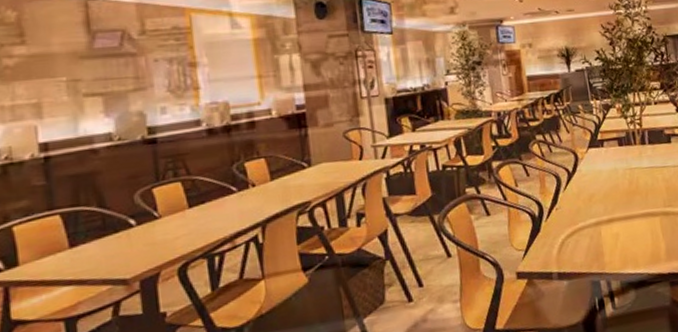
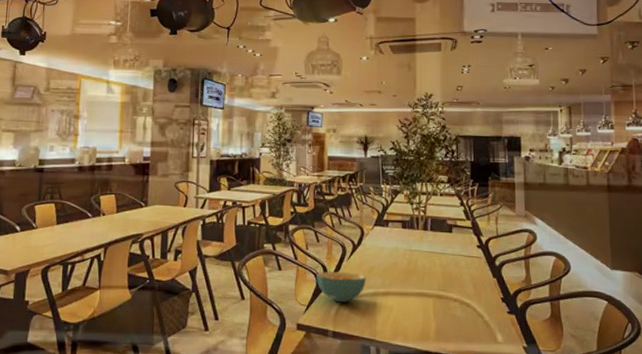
cereal bowl: none [531,204,588,240] -> present [316,272,367,303]

